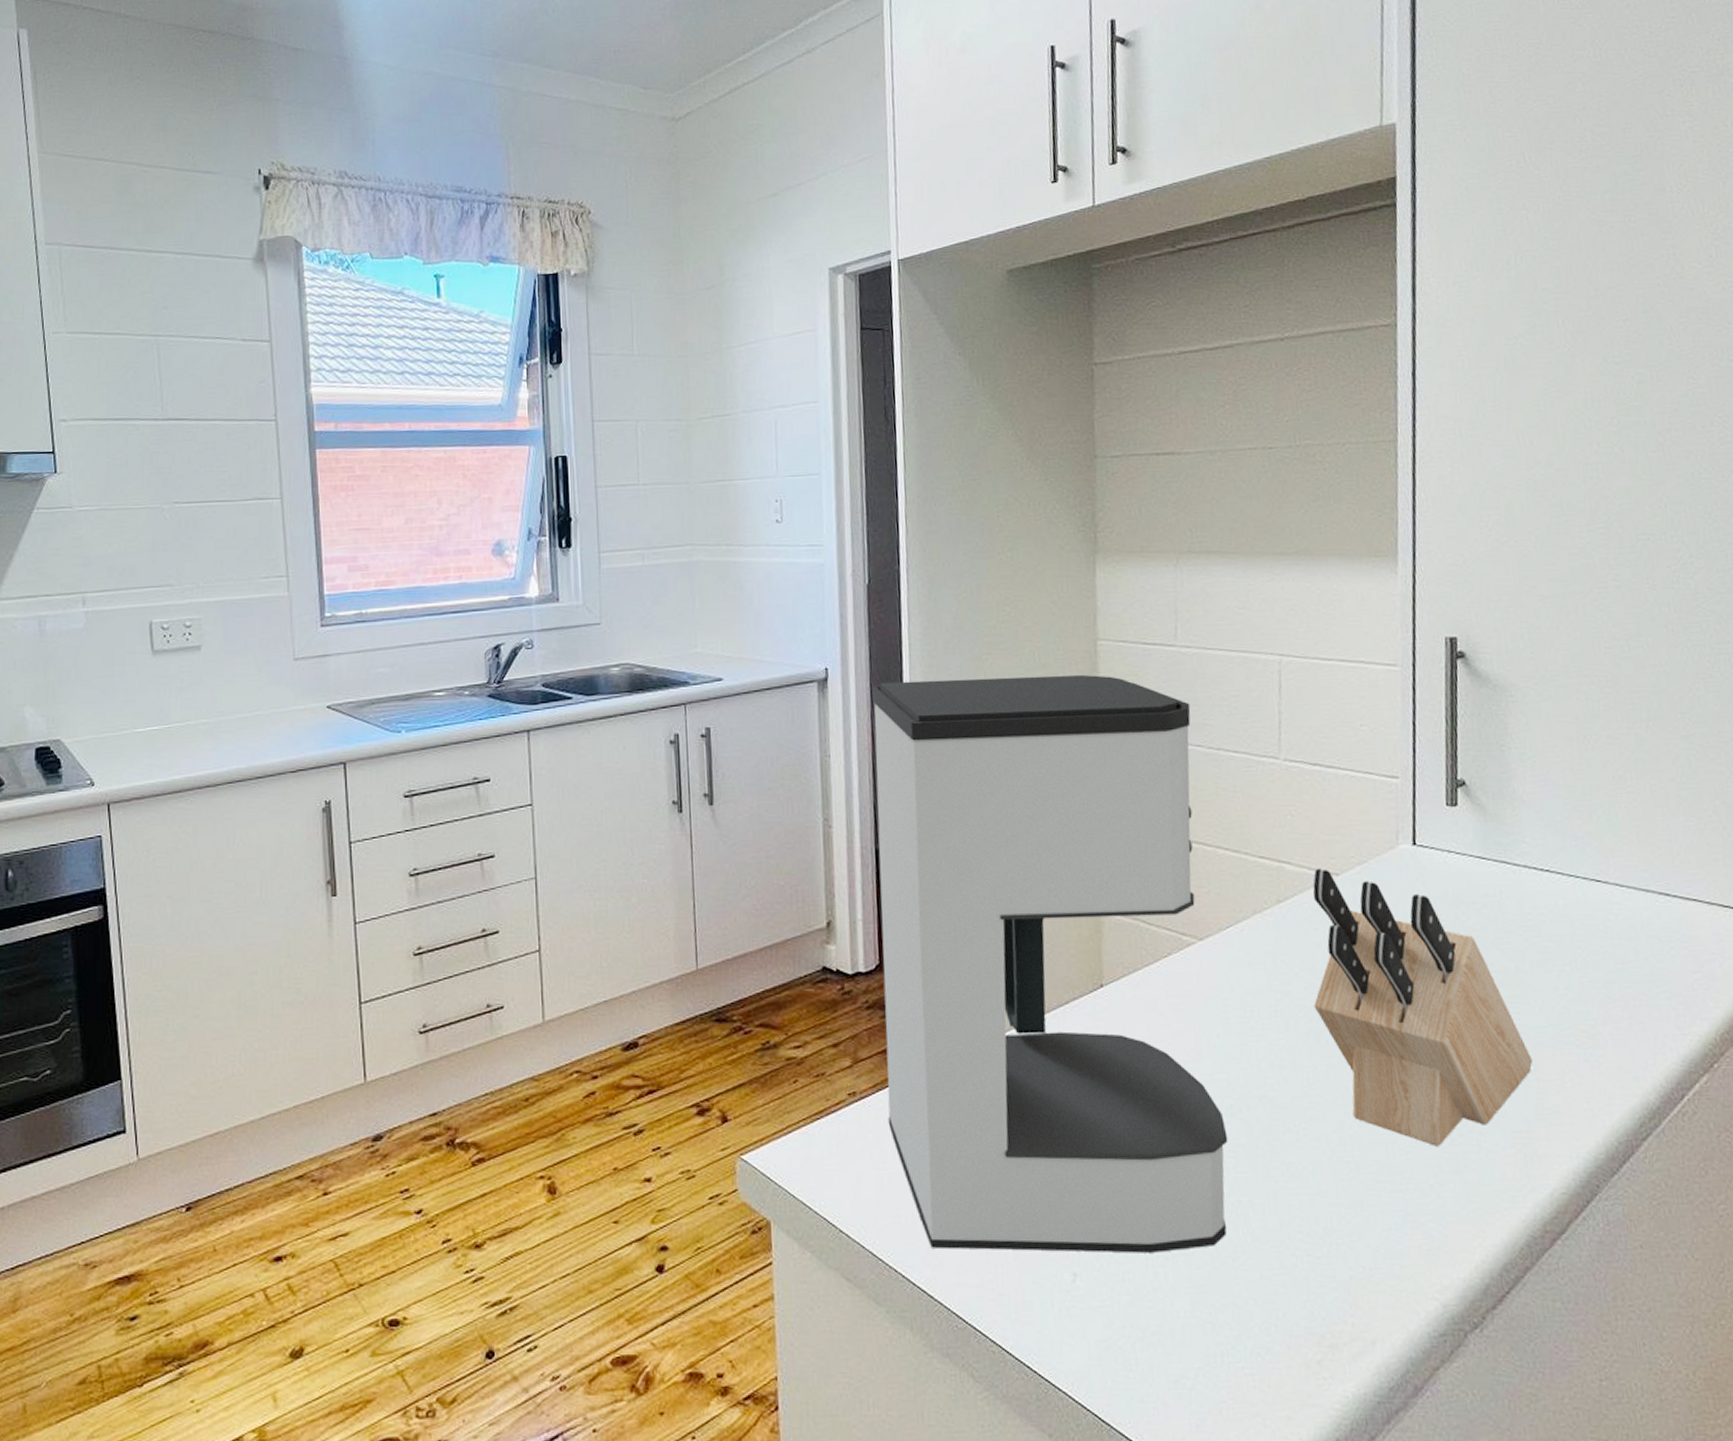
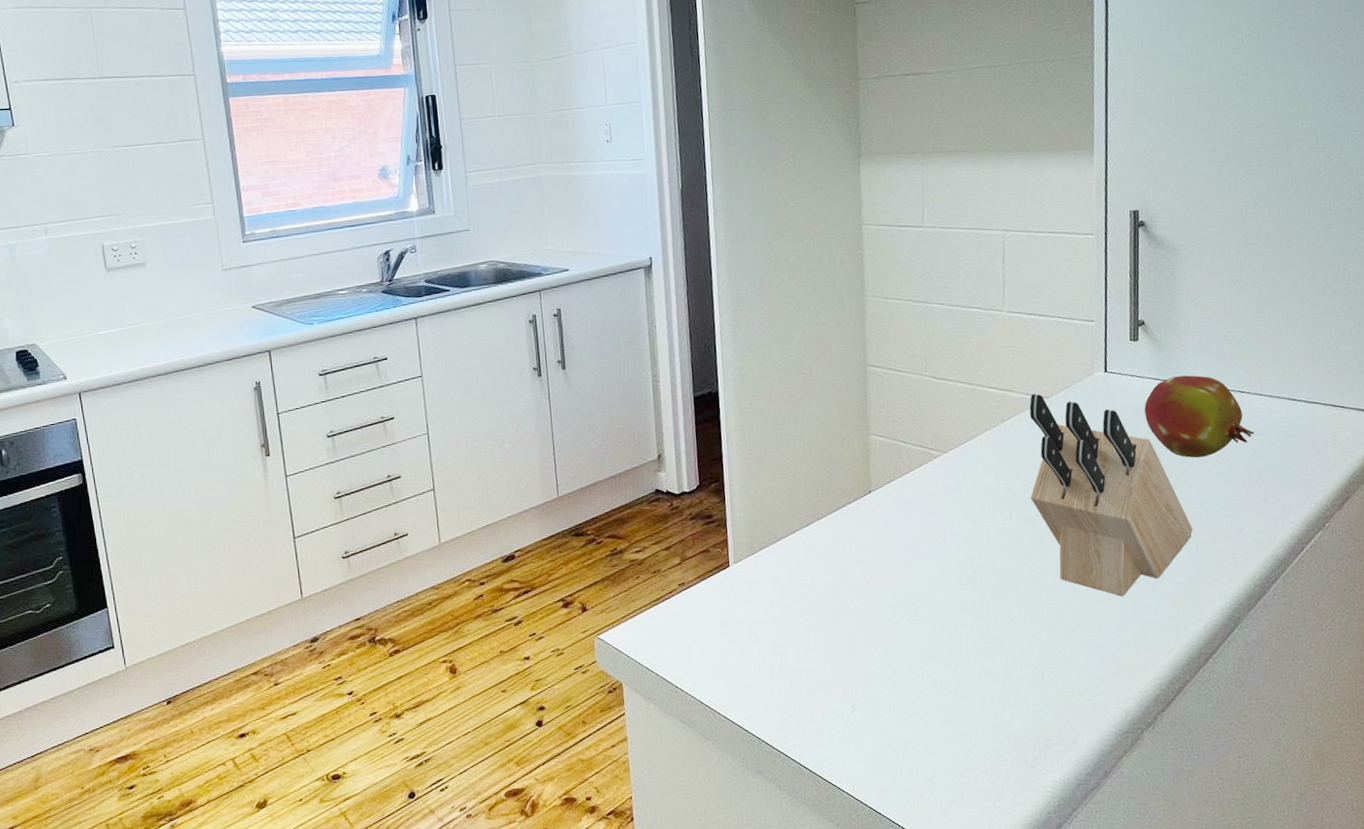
coffee maker: present [872,674,1228,1253] -> none [687,253,967,695]
fruit: none [1465,855,1616,966] -> present [1144,375,1255,458]

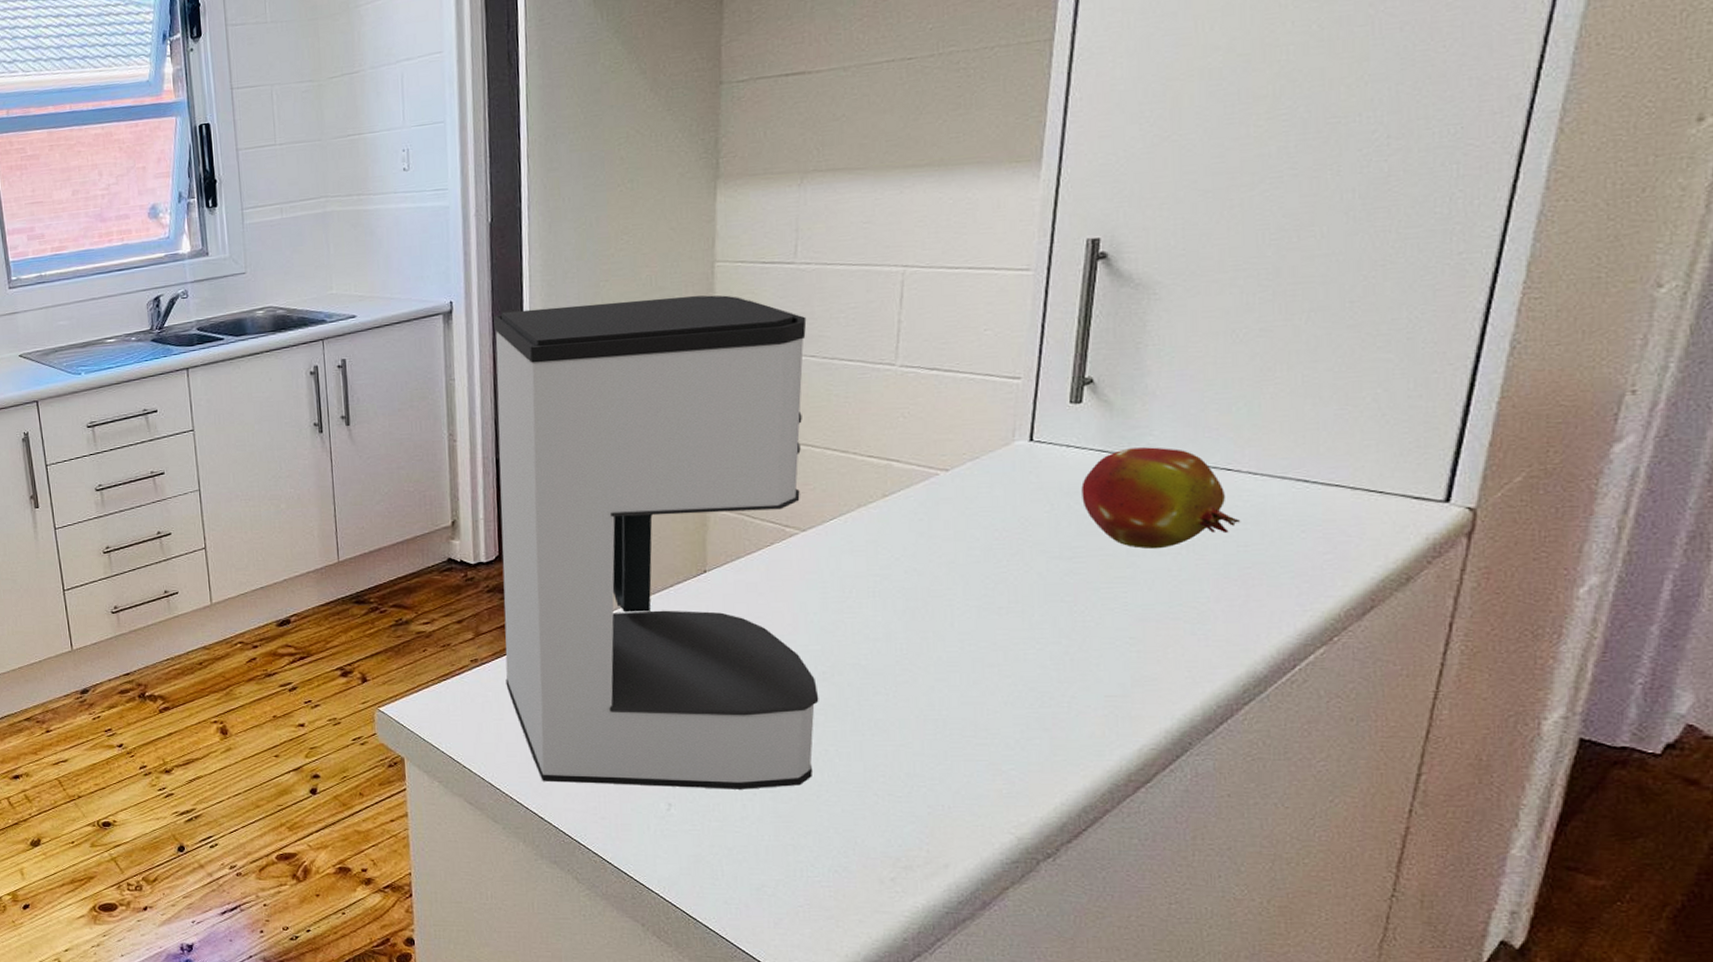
coffee maker: none [687,253,967,695] -> present [493,295,819,789]
knife block: present [1029,393,1193,597] -> none [913,465,1136,708]

